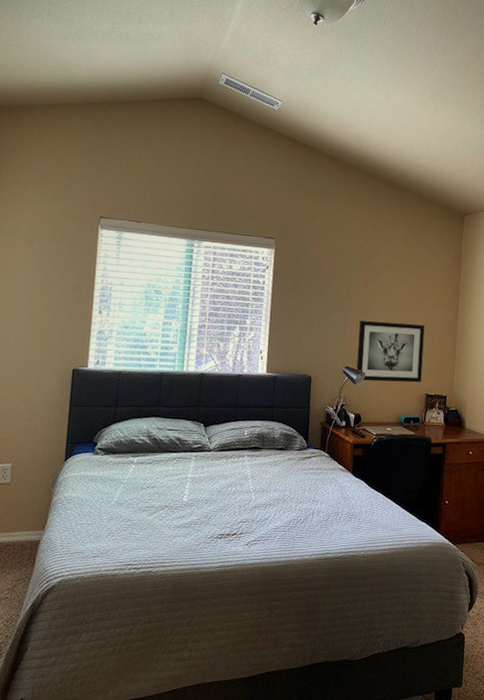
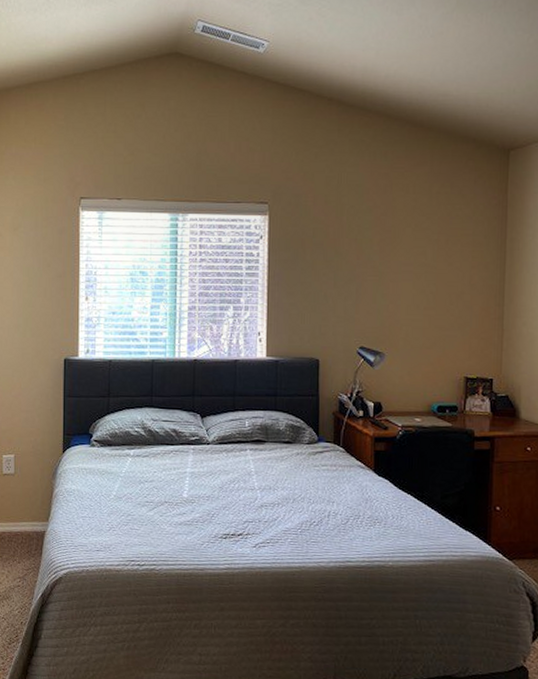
wall art: present [356,321,425,383] -> none [374,292,460,364]

